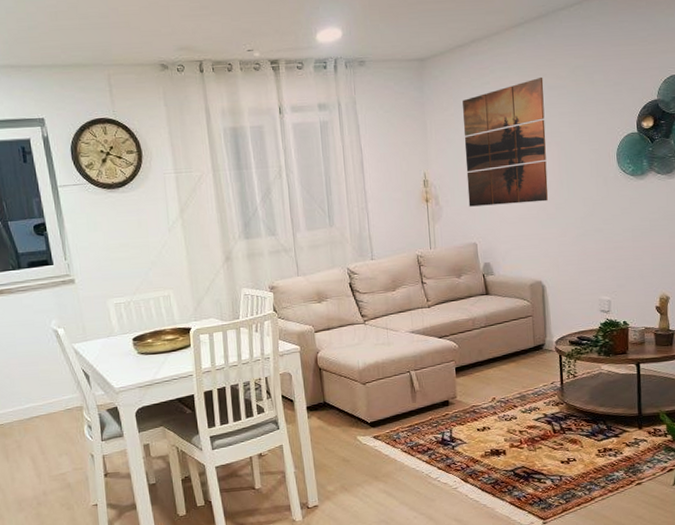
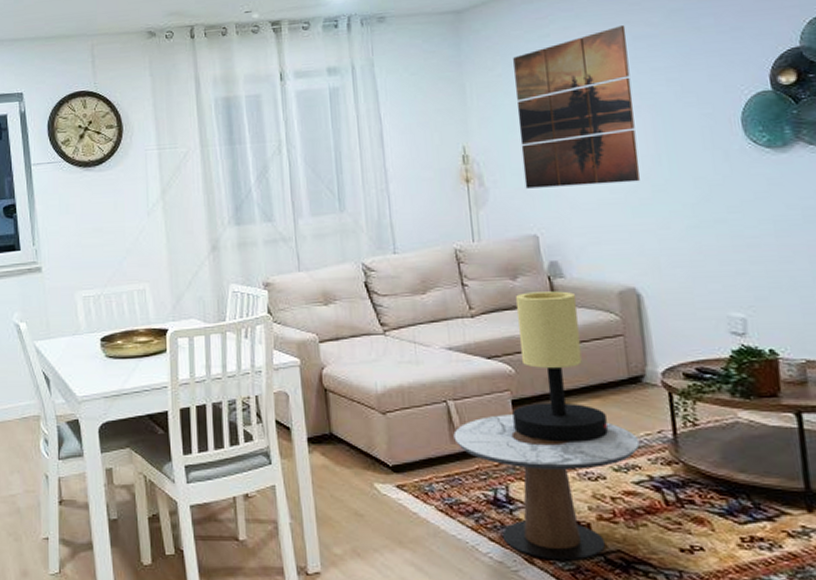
side table: none [414,378,540,478] -> present [453,414,640,561]
table lamp: none [456,285,519,396] -> present [512,291,608,442]

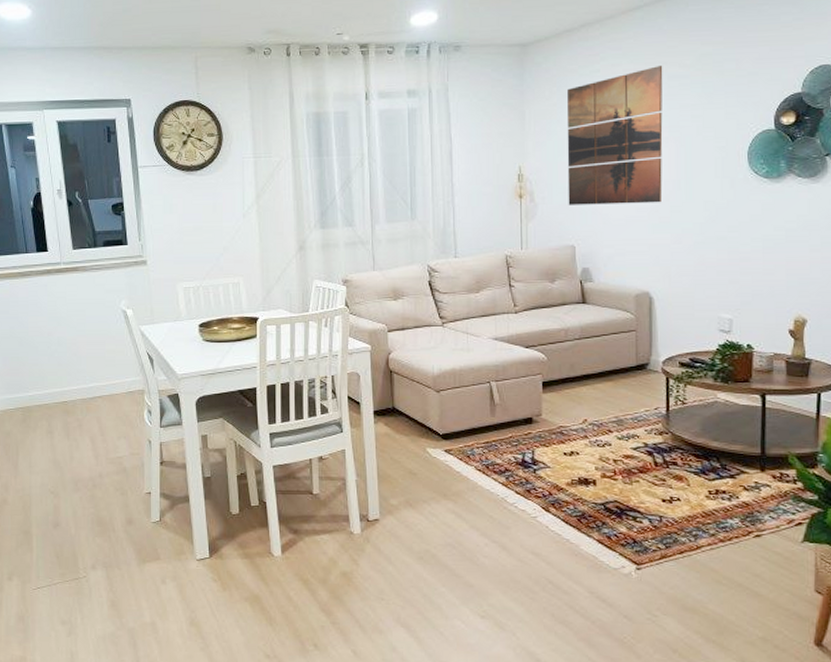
side table: present [453,414,640,561] -> none [494,394,640,509]
table lamp: present [512,291,608,442] -> none [542,293,616,416]

